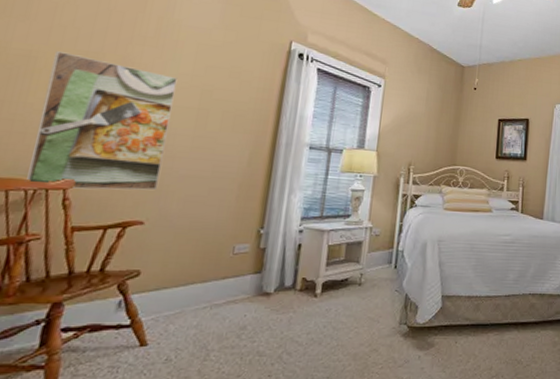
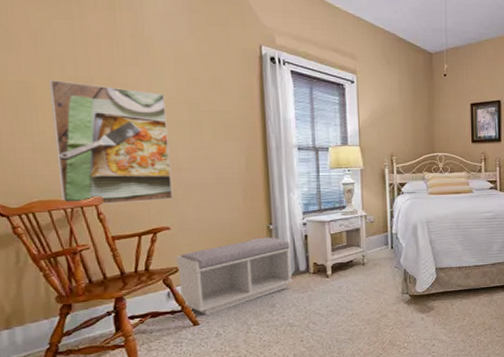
bench: none [134,243,281,334] -> present [175,237,293,315]

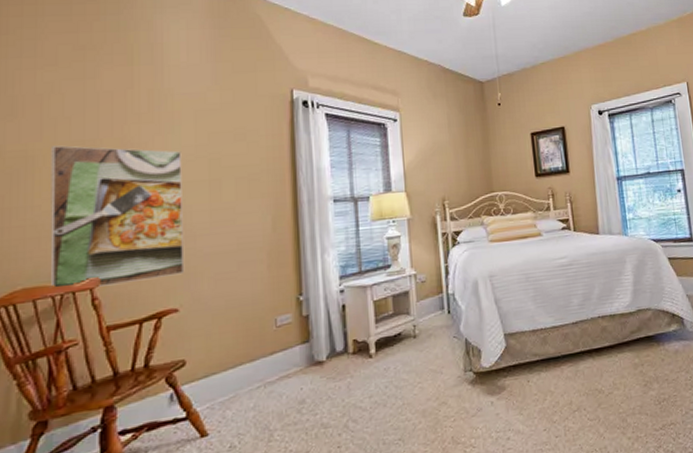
bench: present [175,237,293,315] -> none [183,311,327,422]

